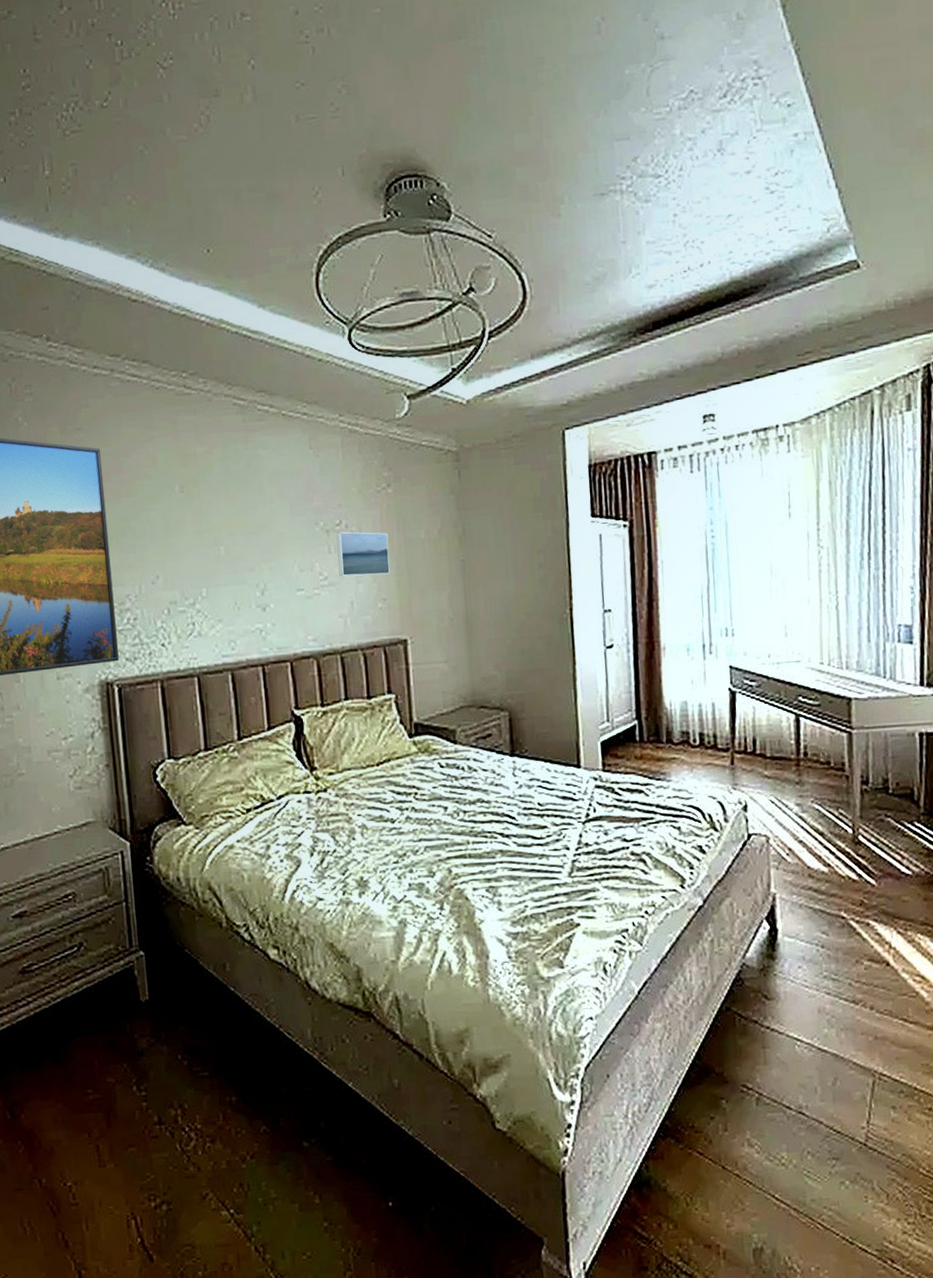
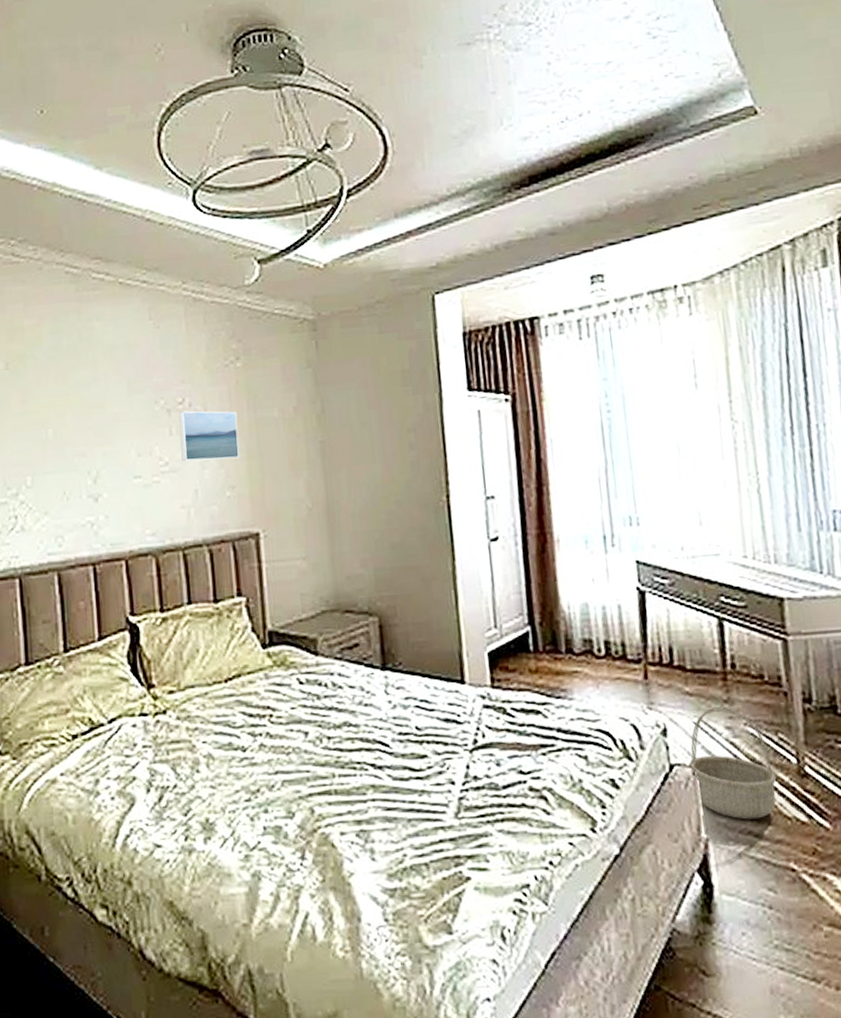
basket: none [763,787,835,878] -> present [688,707,777,820]

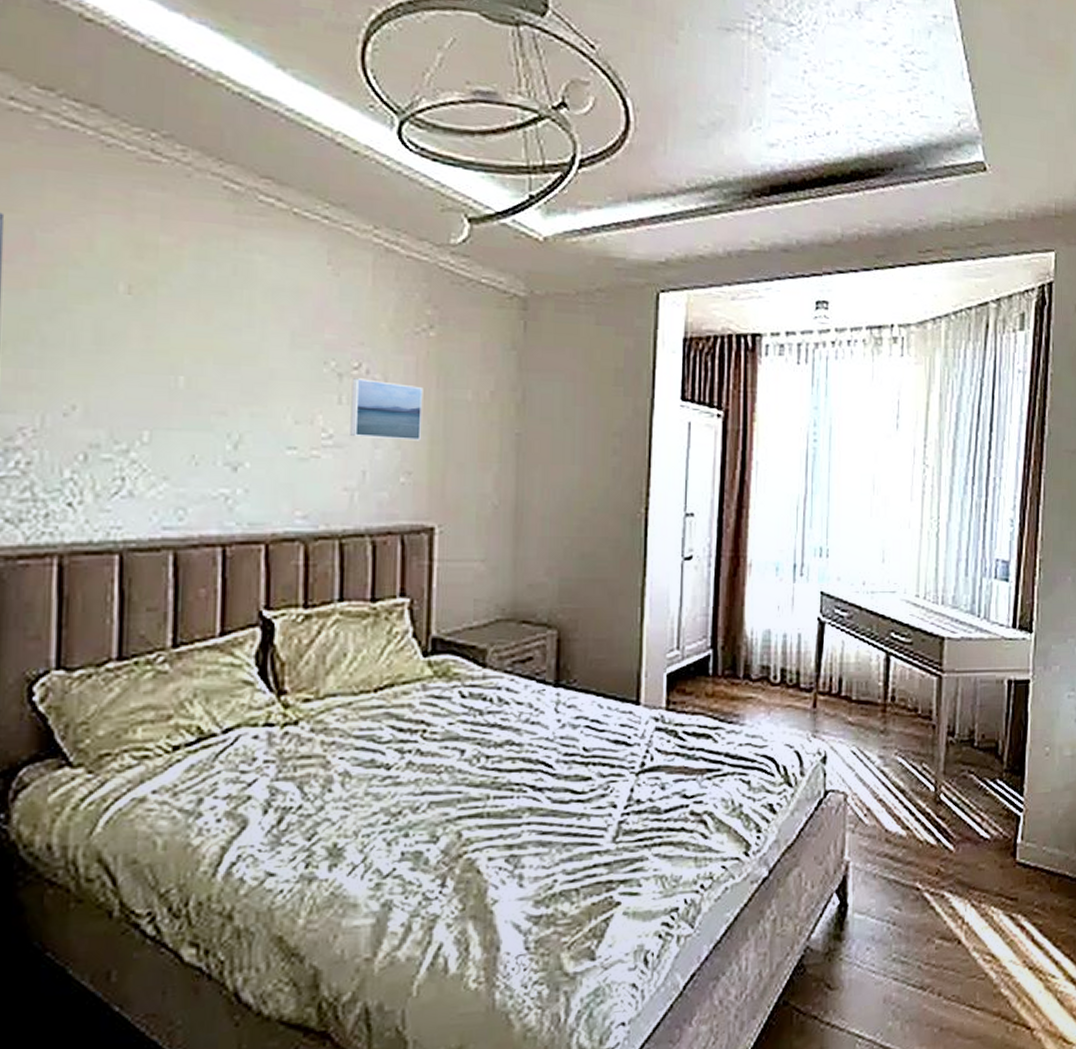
basket: present [688,707,777,820] -> none [841,737,916,843]

